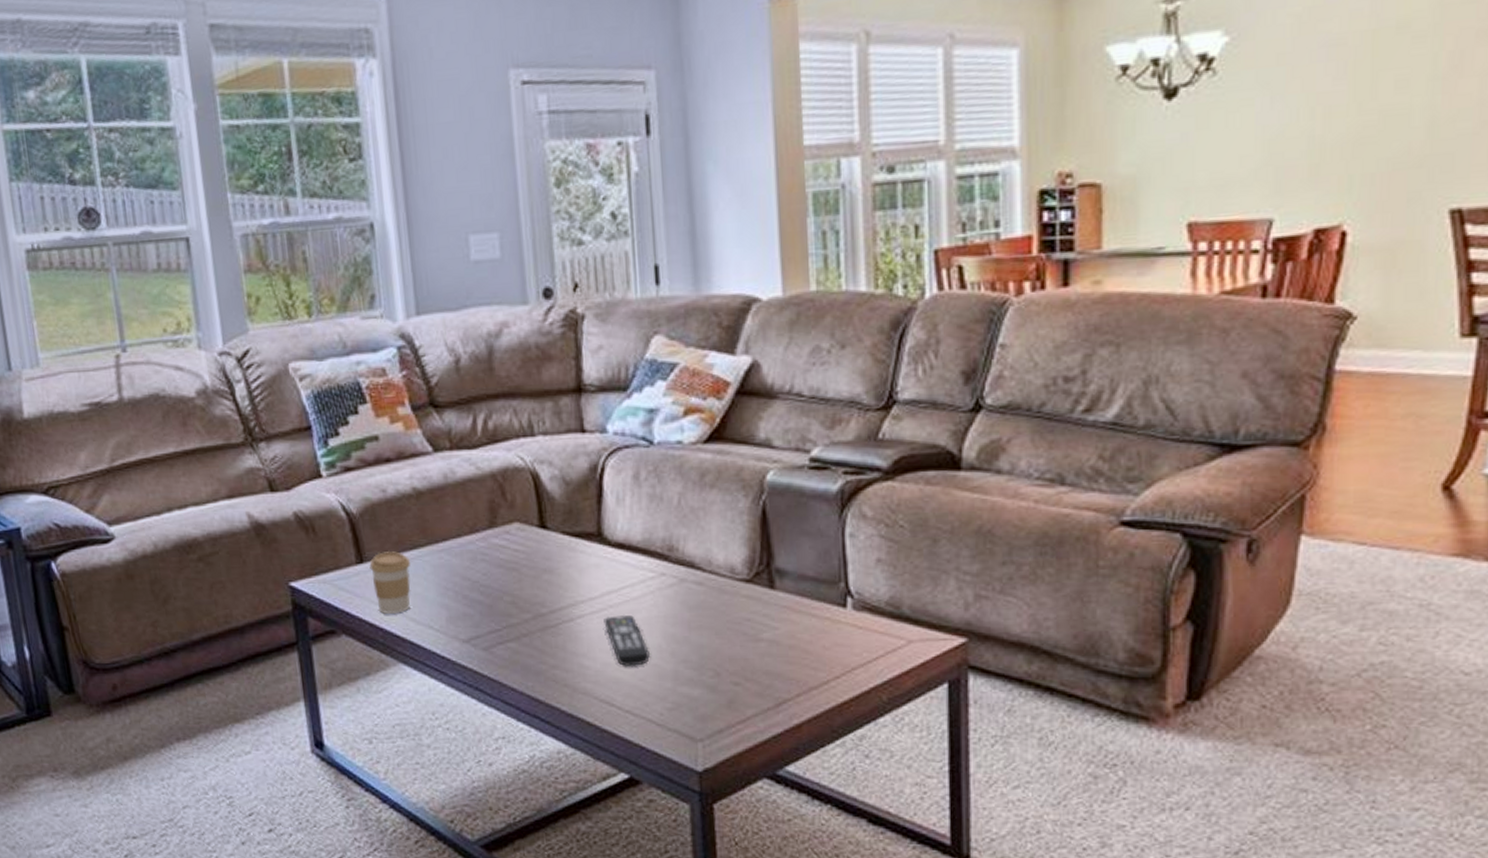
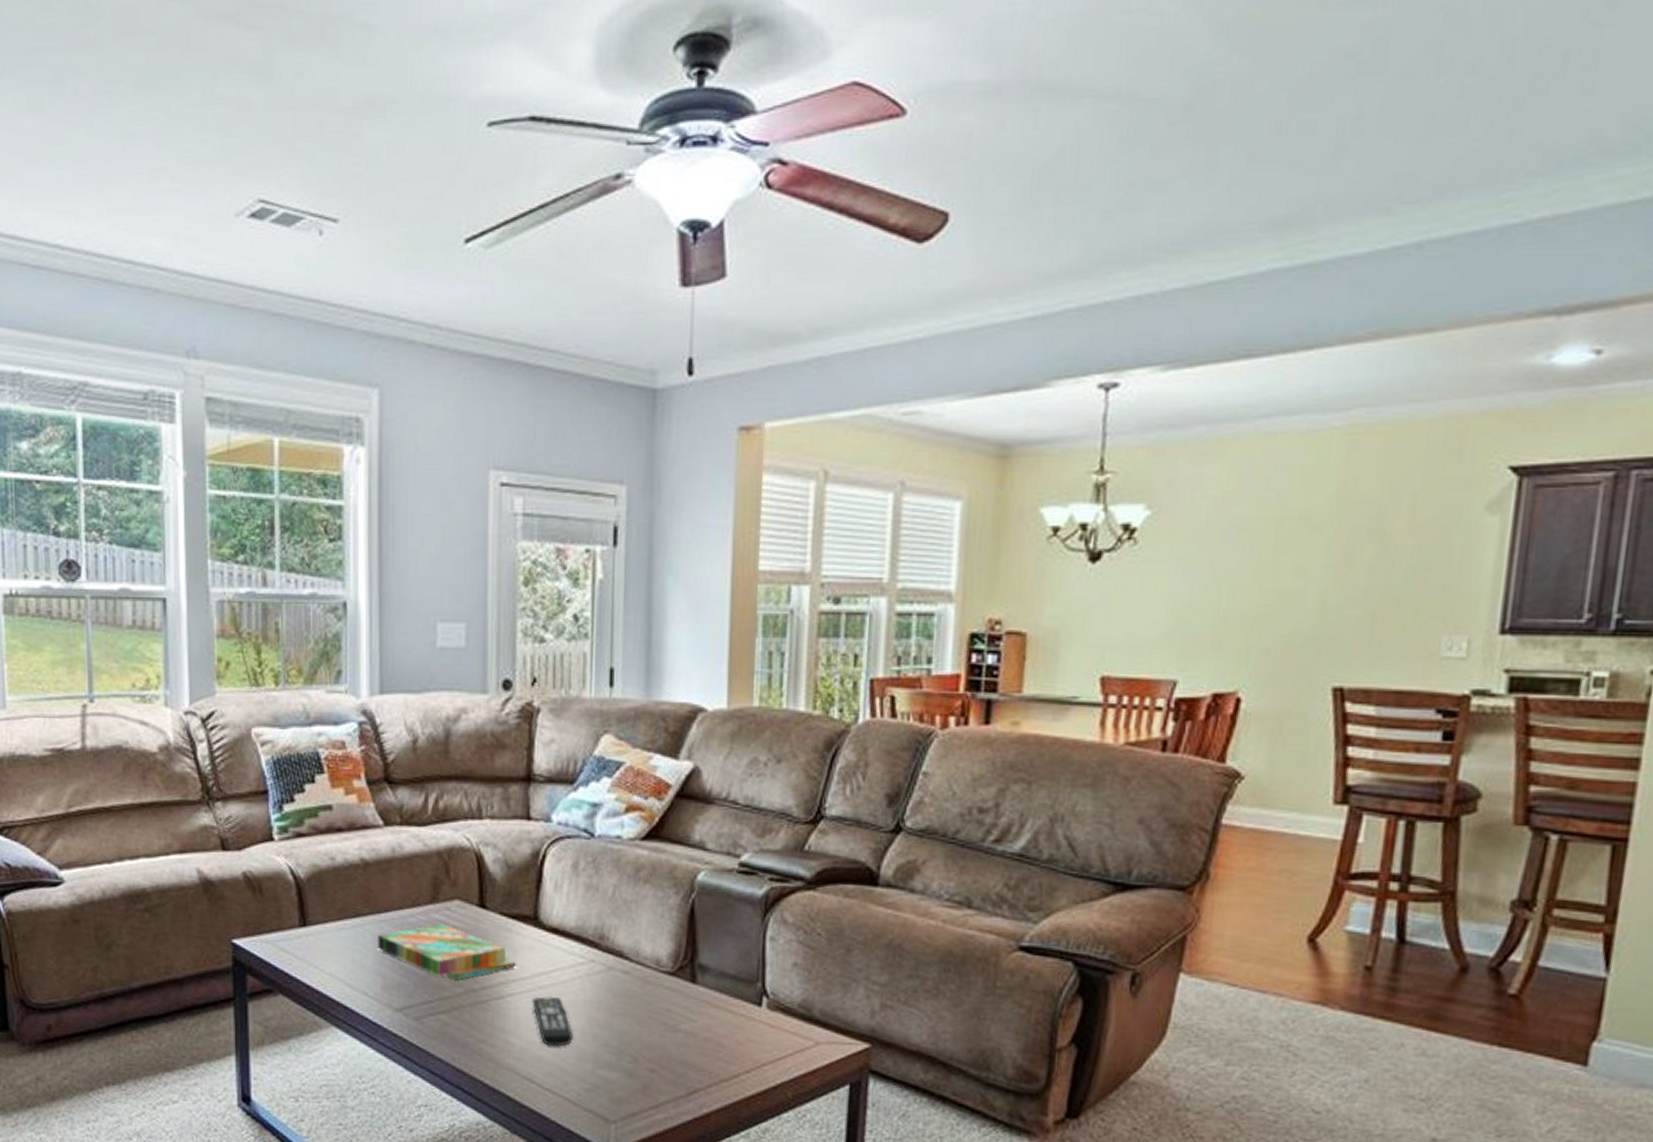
coffee cup: present [369,551,411,614] -> none [312,917,353,978]
board game: none [437,548,584,604] -> present [377,924,516,979]

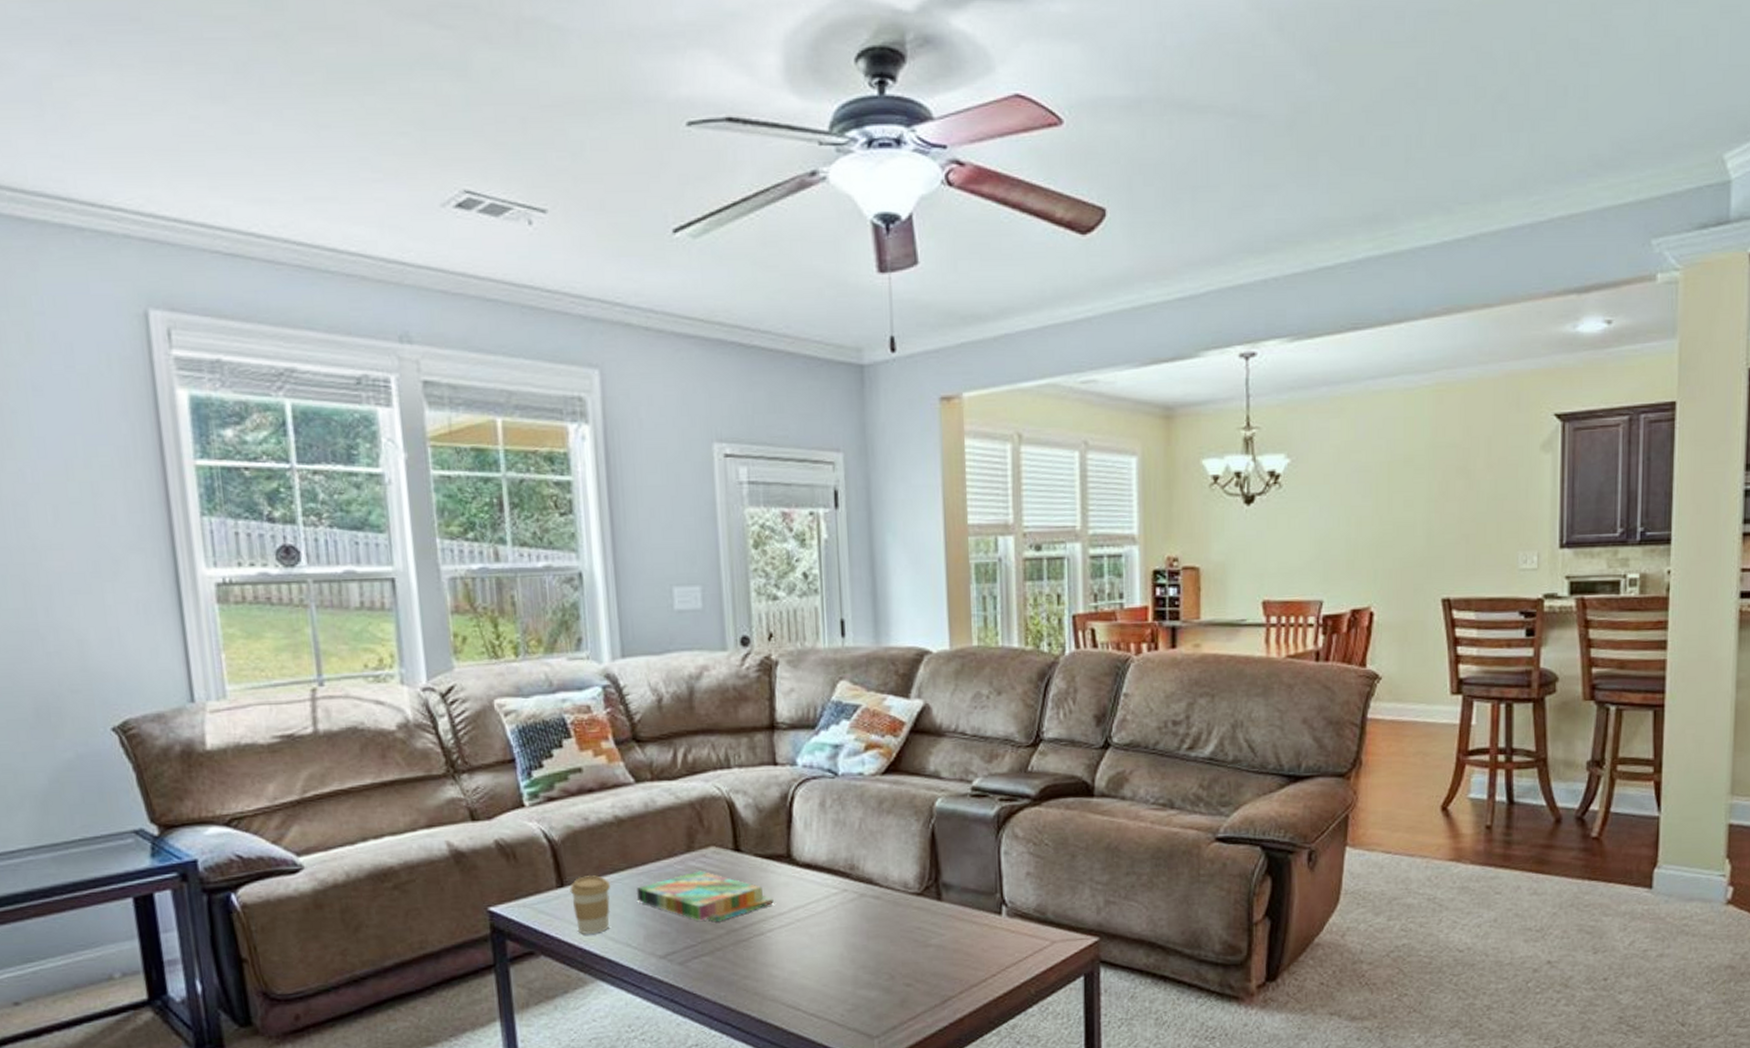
coffee cup: none [312,917,353,978] -> present [570,875,611,934]
remote control: present [532,996,574,1048] -> none [791,927,834,975]

